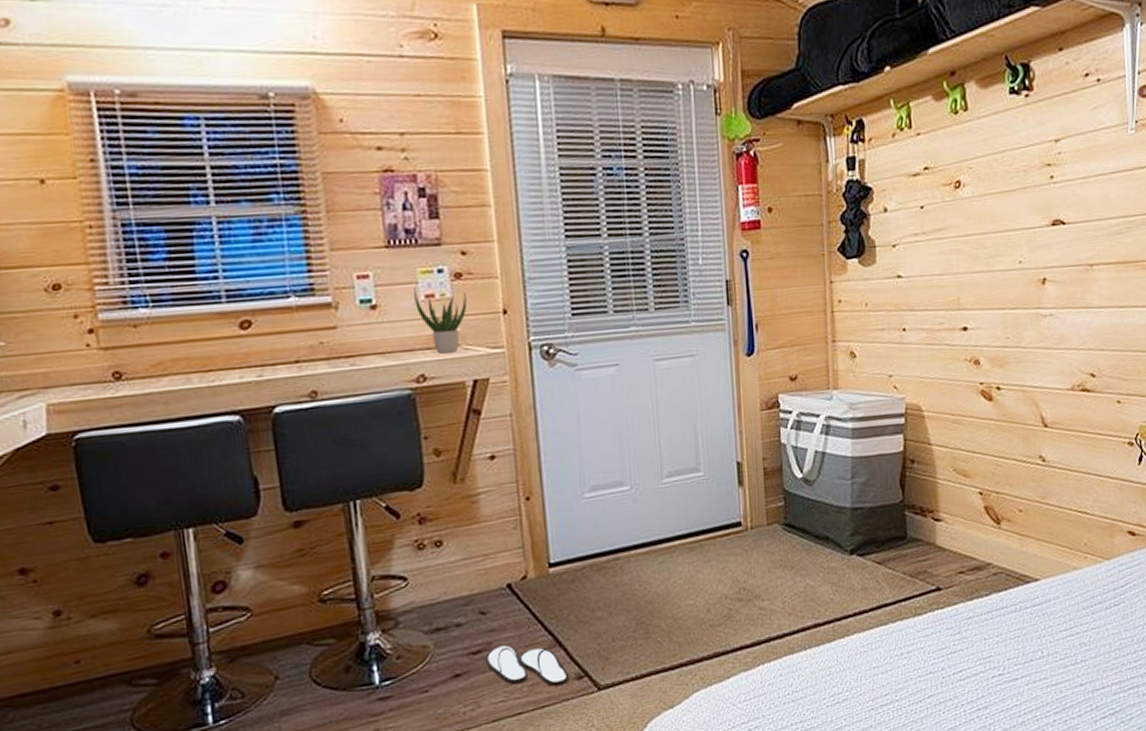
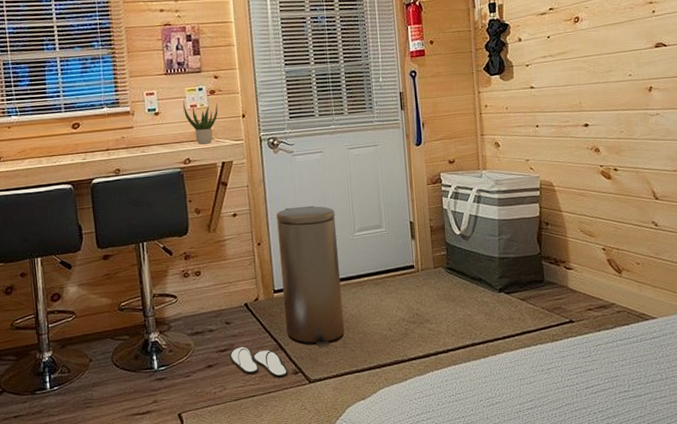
pedal bin: none [552,441,647,640] -> present [276,205,345,347]

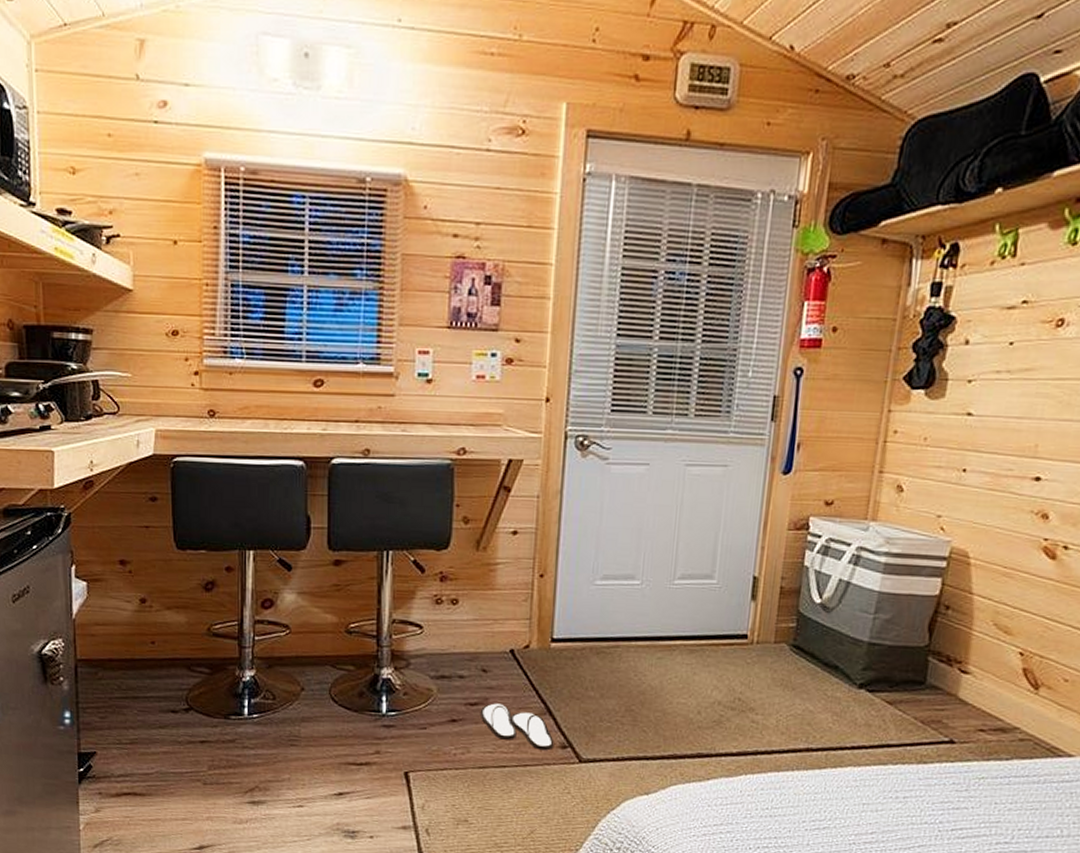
potted plant: present [183,99,218,146] -> none [466,366,514,433]
pedal bin: present [276,205,345,347] -> none [560,533,652,721]

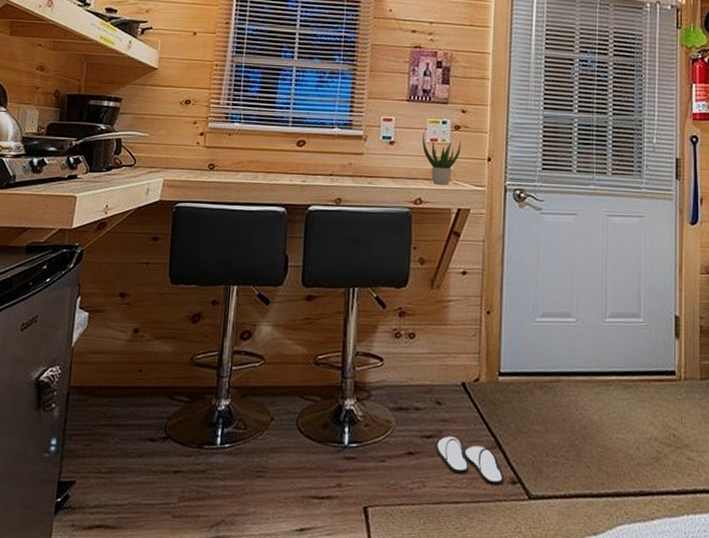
potted plant: none [466,366,514,433] -> present [422,131,461,186]

